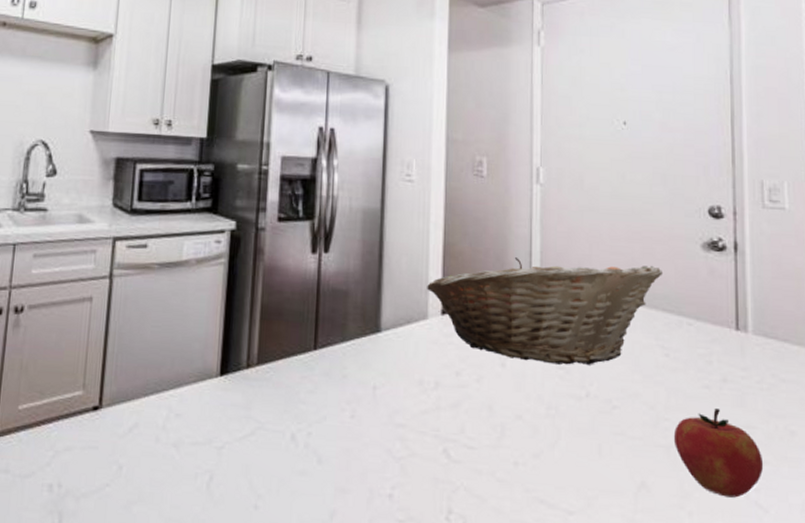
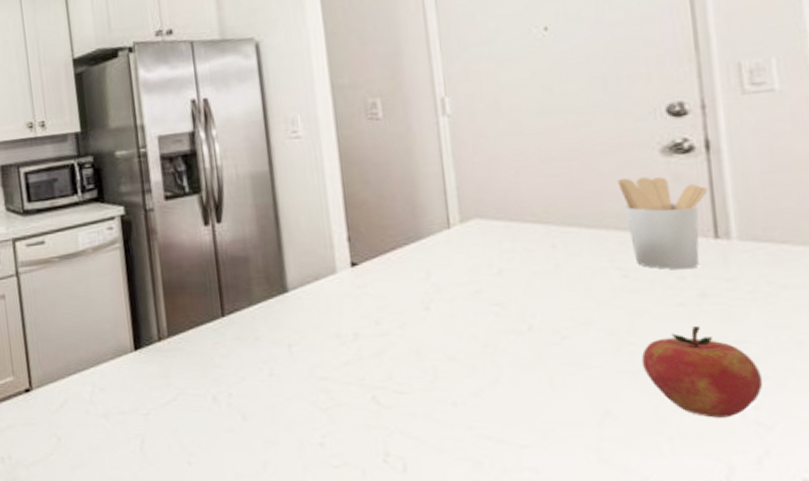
fruit basket: present [427,257,664,365] -> none [331,183,613,302]
utensil holder: none [668,265,734,355] -> present [617,177,708,270]

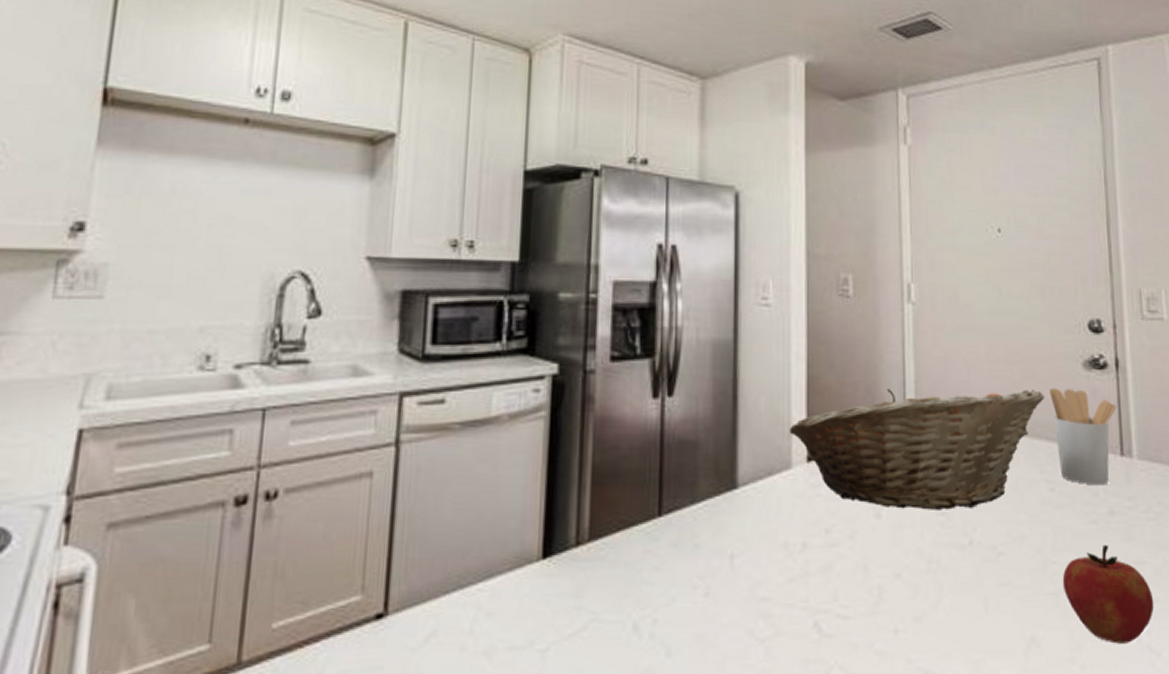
fruit basket: none [331,183,613,302] -> present [789,389,1045,510]

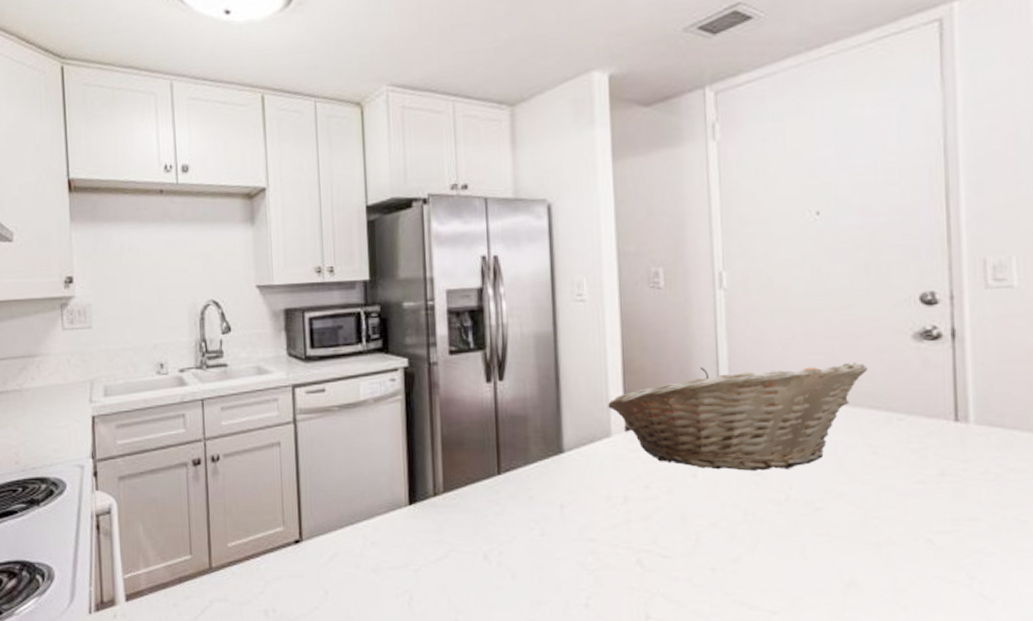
utensil holder: present [1049,387,1117,486] -> none [873,359,952,449]
apple: present [1062,545,1155,644] -> none [884,503,989,590]

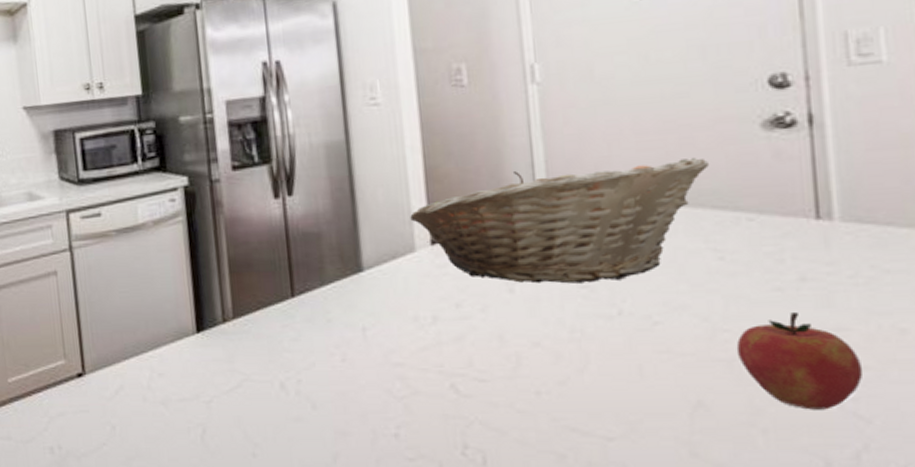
apple: none [884,503,989,590] -> present [736,313,864,410]

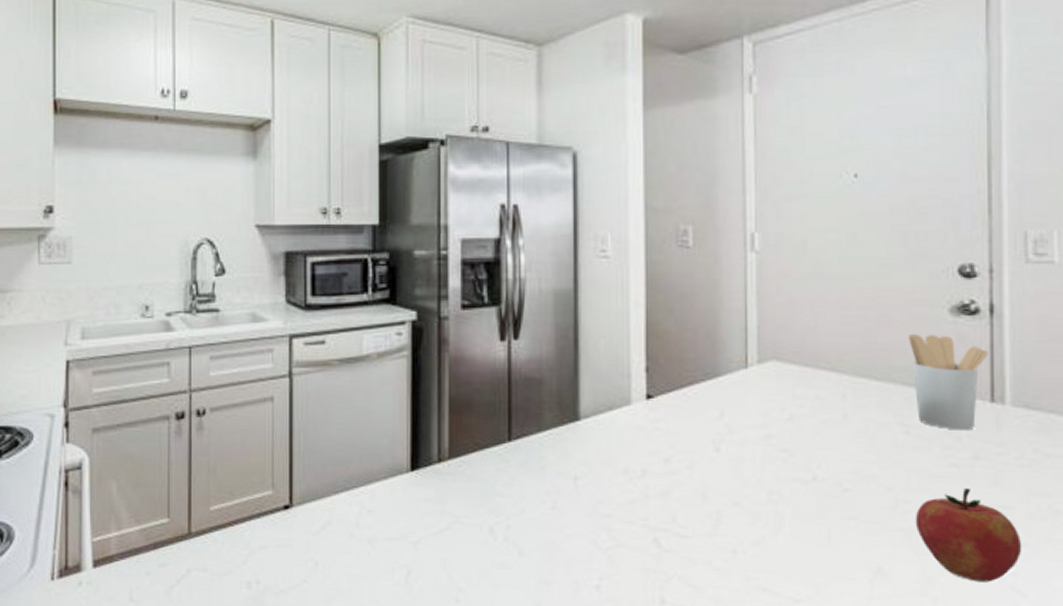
fruit basket: present [410,158,710,284] -> none [629,334,903,447]
utensil holder: none [715,152,811,252] -> present [908,333,989,431]

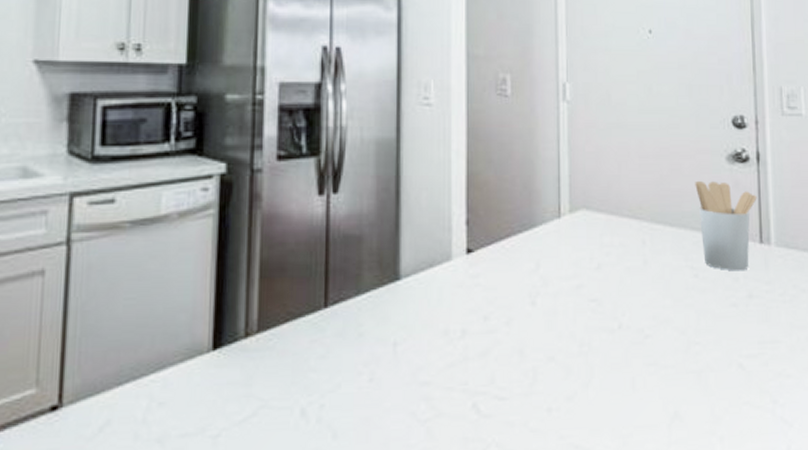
apple: present [915,488,1022,583] -> none [704,326,788,417]

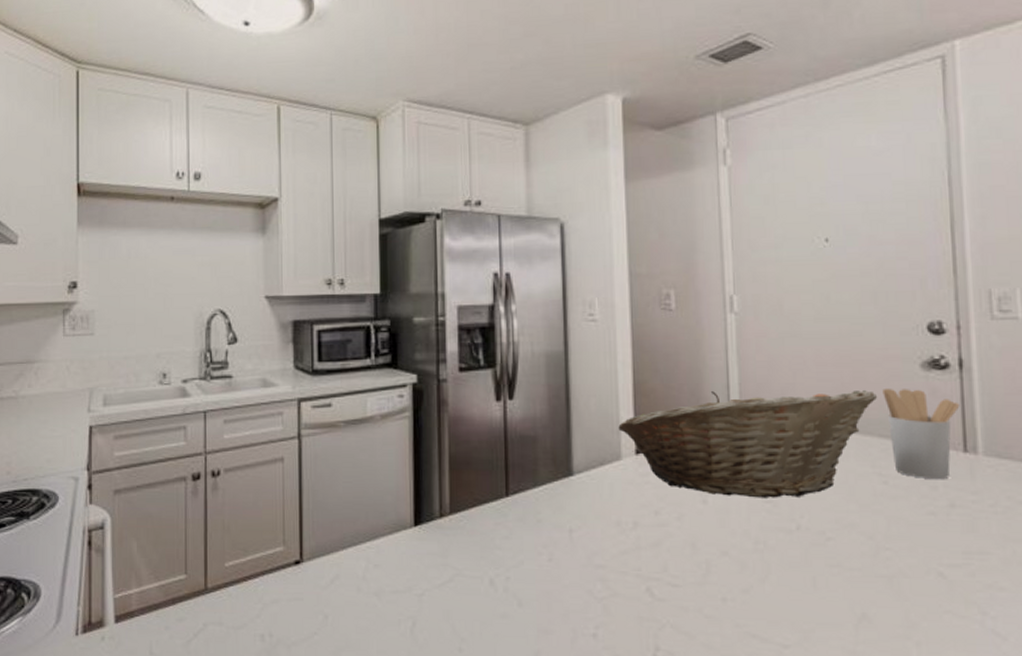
fruit basket: none [450,183,691,297] -> present [618,391,878,498]

